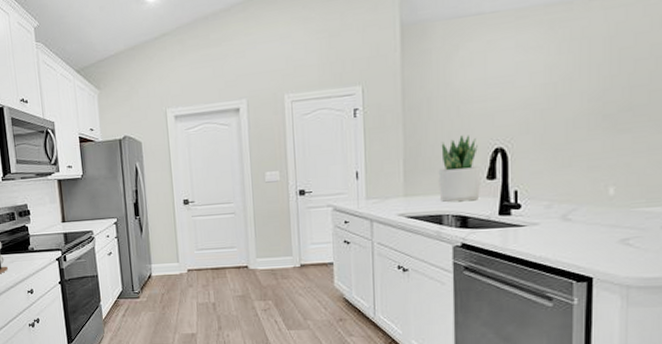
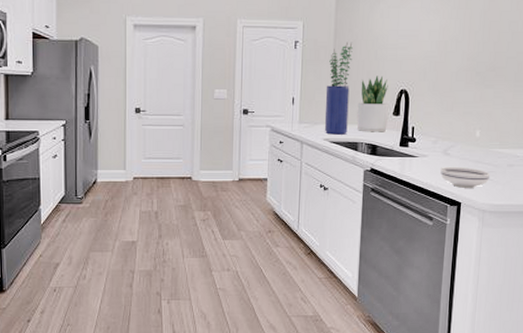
vase: none [396,100,428,209] -> present [324,42,353,135]
bowl: none [559,233,635,260] -> present [440,166,491,188]

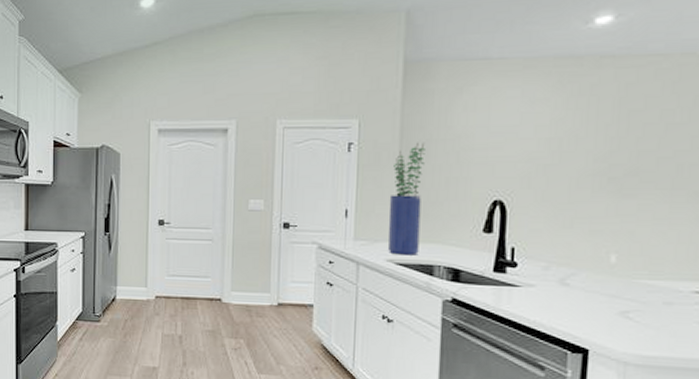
planter: present [356,76,388,132] -> none [431,183,476,254]
bowl: present [440,166,491,188] -> none [555,300,636,331]

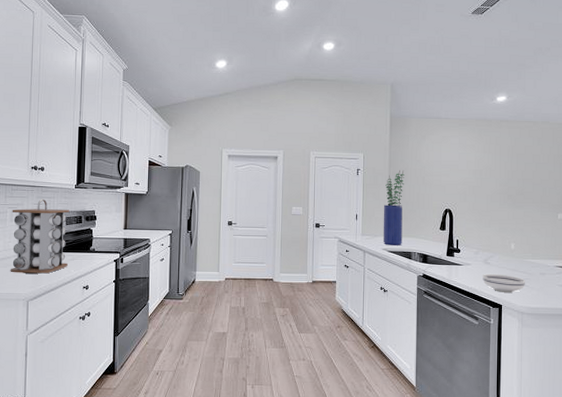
bowl: none [555,300,636,331] -> present [483,273,526,293]

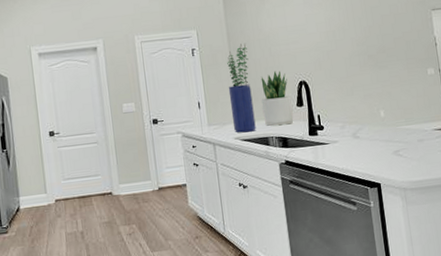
planter: none [410,197,436,244] -> present [260,70,294,126]
bowl: present [483,273,526,293] -> none [353,147,404,169]

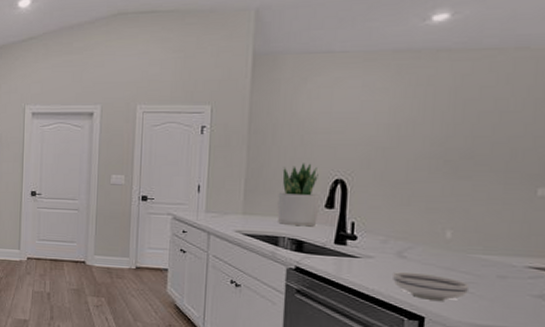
vase: present [227,43,256,133] -> none [236,126,272,227]
bowl: none [353,147,404,169] -> present [393,271,470,301]

